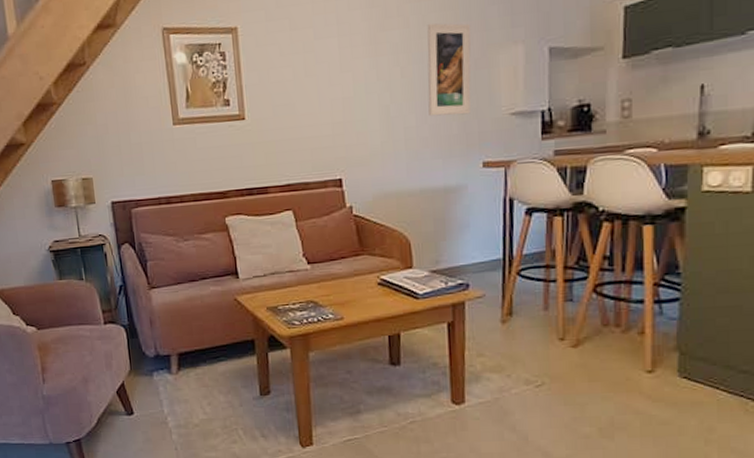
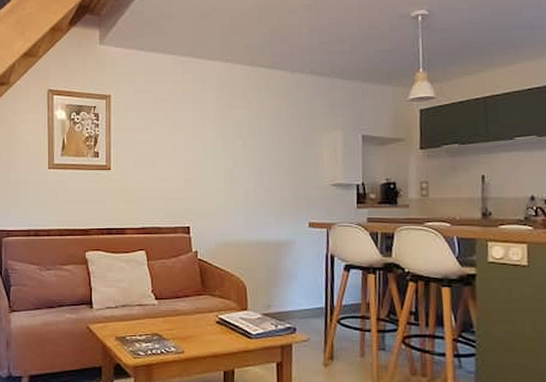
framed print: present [427,22,471,117] -> none [264,107,301,182]

